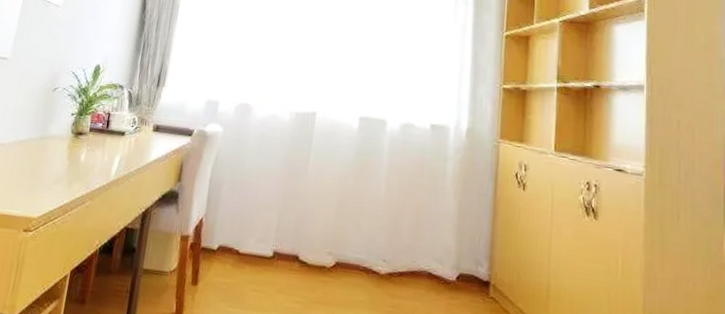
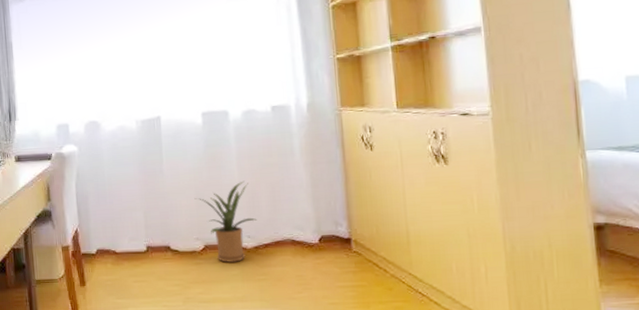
house plant: none [334,197,396,288] -> present [194,180,257,263]

